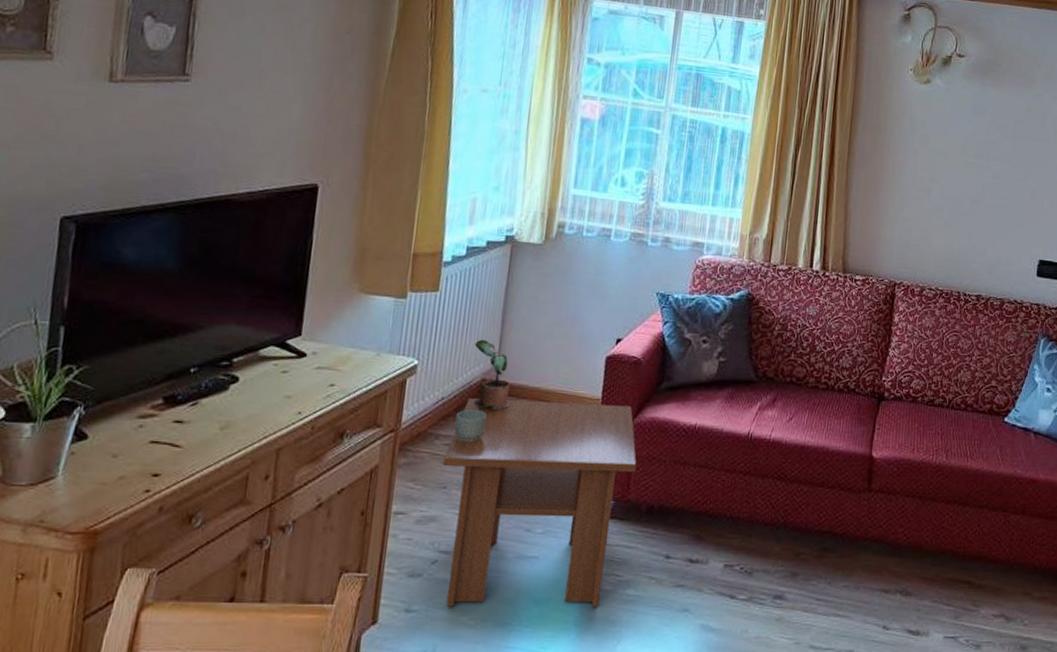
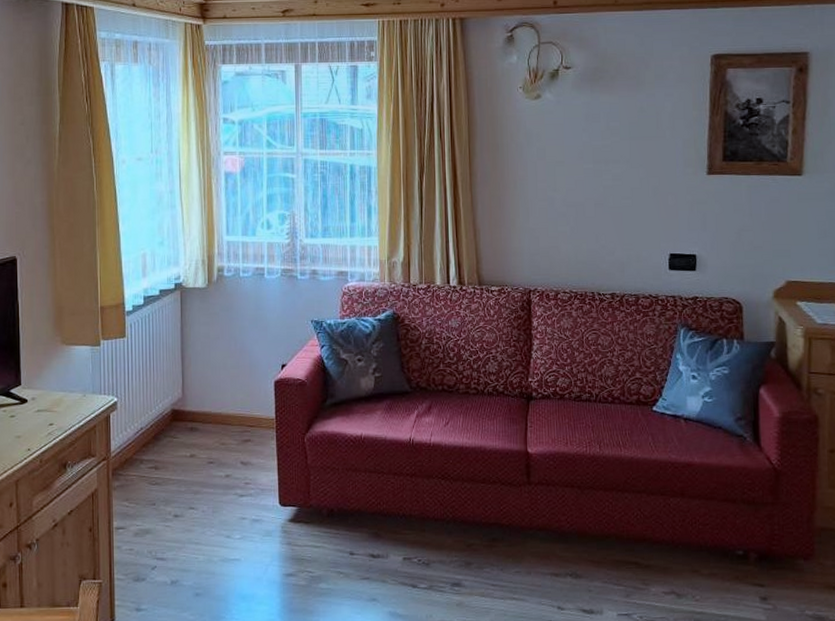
coffee table: present [442,398,637,607] -> none [149,423,314,605]
mug: present [454,410,488,442] -> none [154,436,181,465]
potted plant: present [473,339,510,410] -> none [162,375,198,435]

